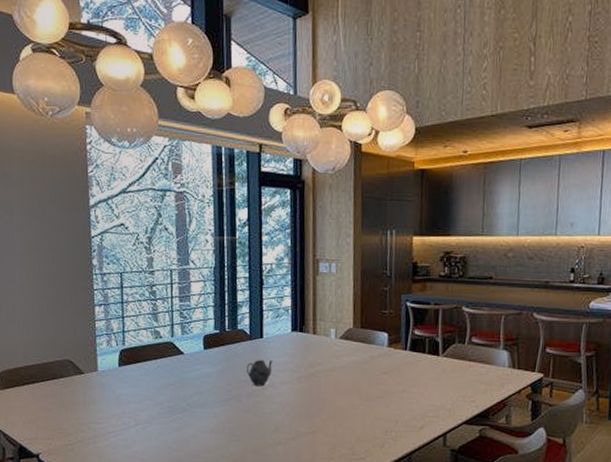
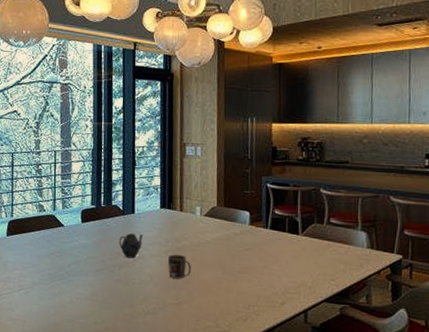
mug: none [300,381,326,407] -> present [168,254,192,279]

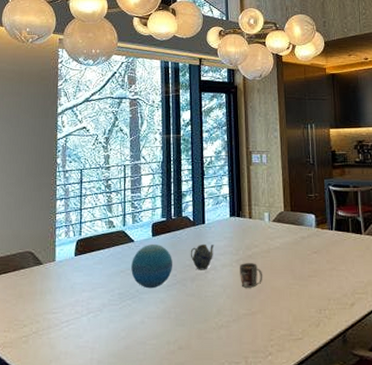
decorative orb: none [61,229,101,272] -> present [131,243,172,289]

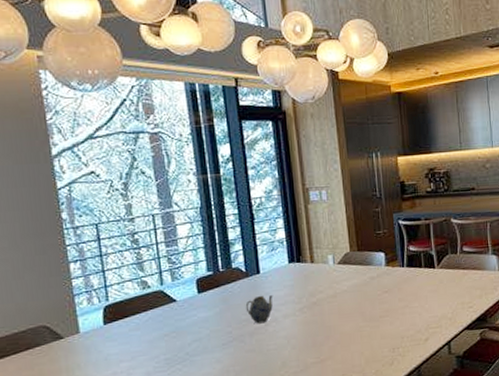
decorative orb: present [131,243,172,289] -> none [176,301,226,350]
mug: present [240,263,263,288] -> none [304,310,331,336]

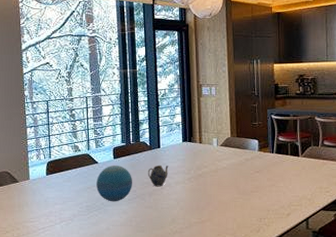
decorative orb: none [176,301,226,350] -> present [96,165,132,202]

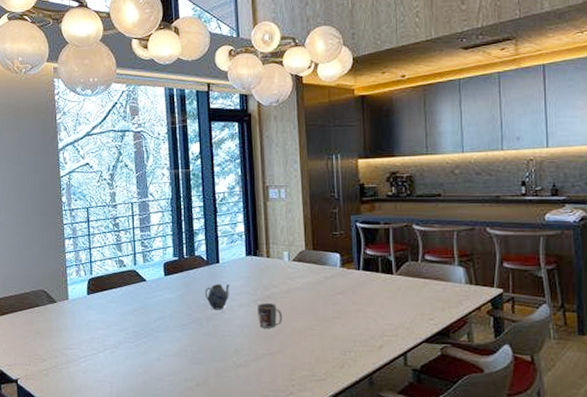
decorative orb: present [96,165,132,202] -> none [145,283,187,328]
mug: none [191,181,212,201] -> present [258,303,283,328]

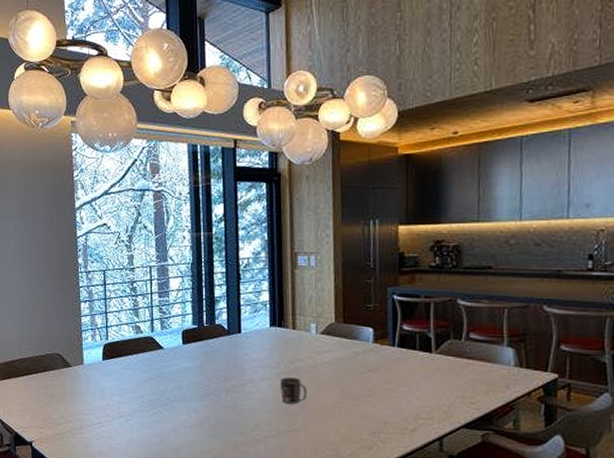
teapot: present [204,283,230,310] -> none [224,354,252,383]

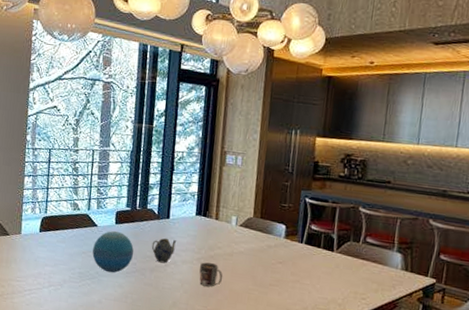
decorative orb: none [161,351,205,398] -> present [92,230,134,273]
teapot: none [224,354,252,383] -> present [151,238,177,263]

